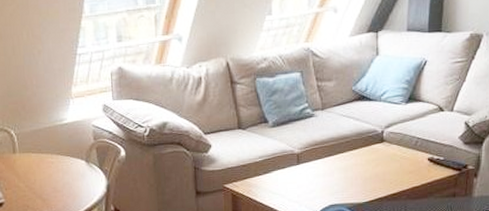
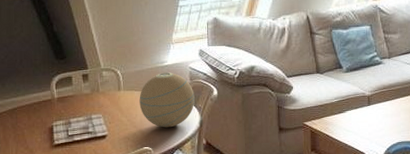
decorative orb: none [37,131,100,194] -> present [139,72,195,128]

